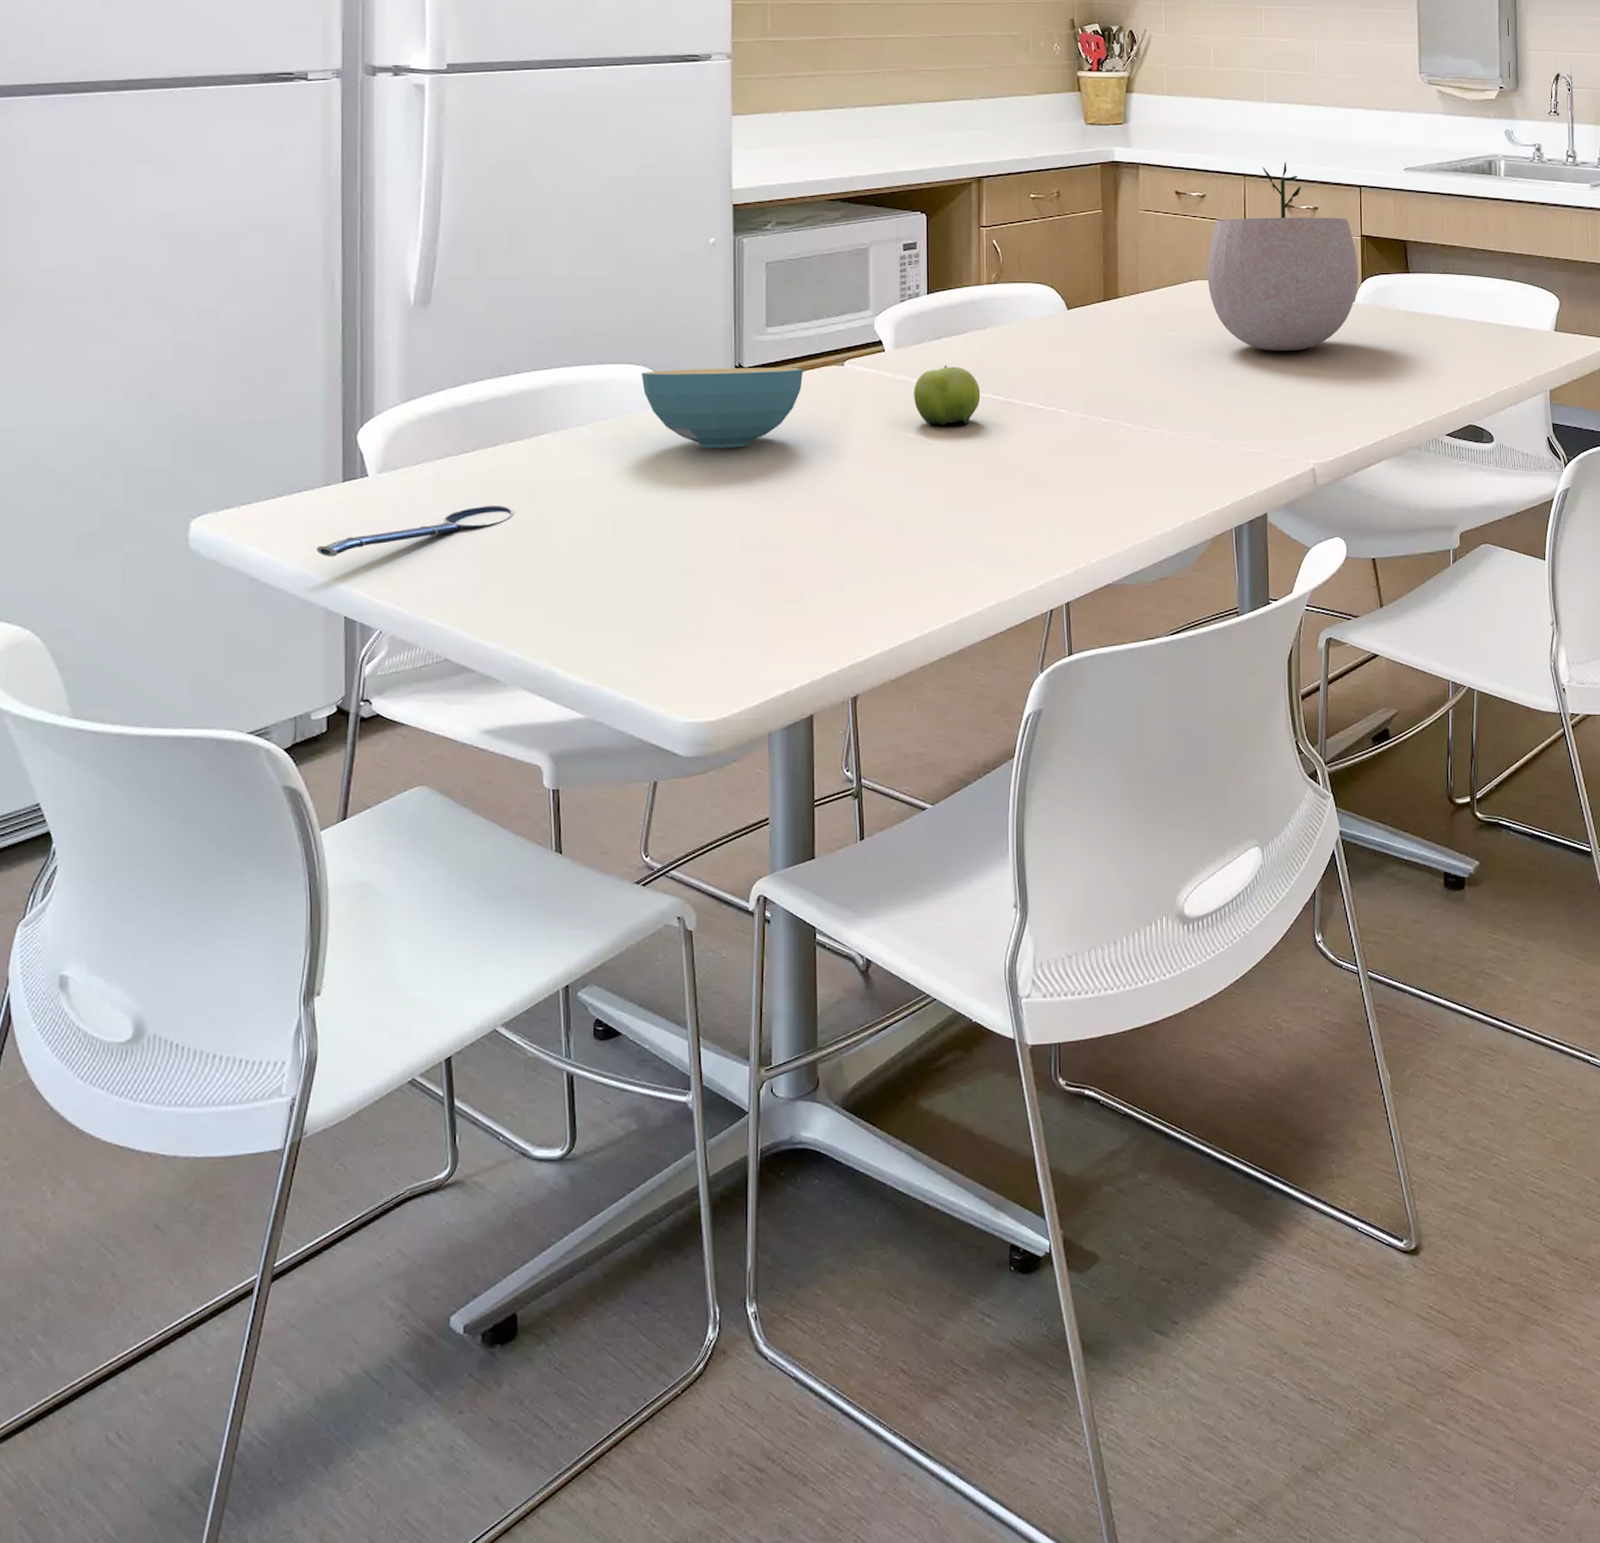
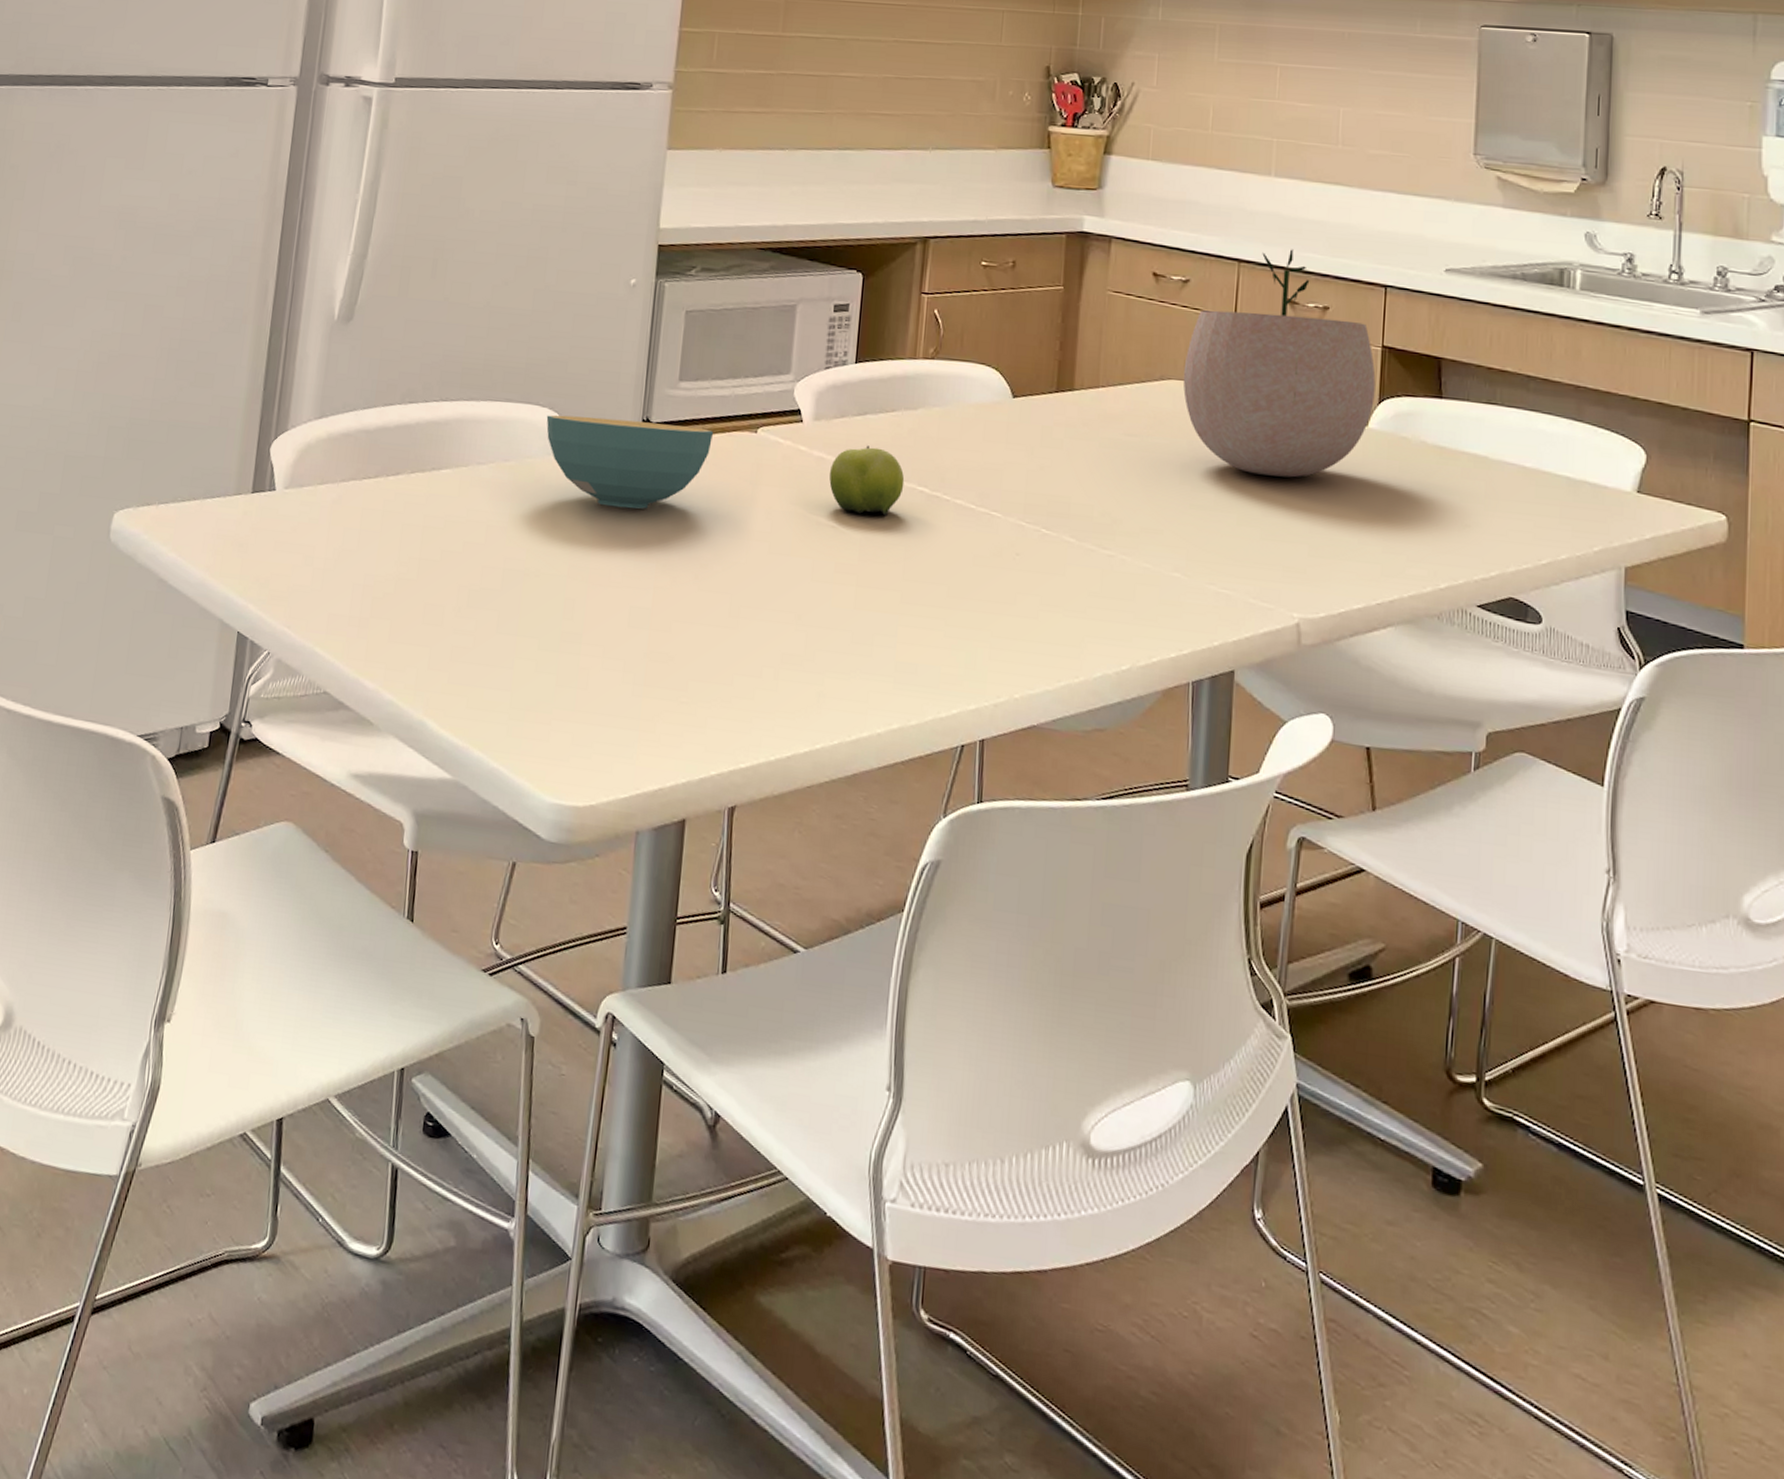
spoon: present [316,504,514,557] -> none [220,536,407,569]

